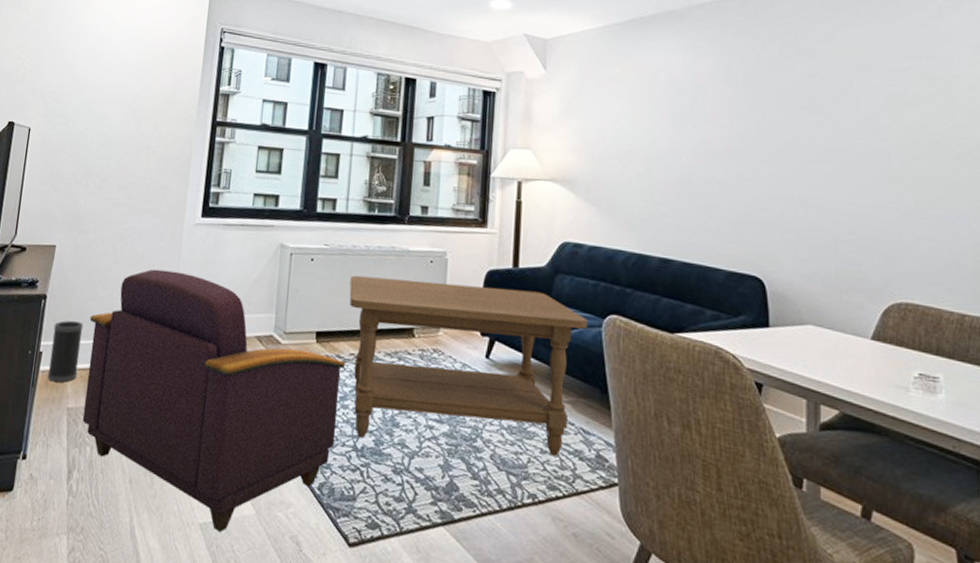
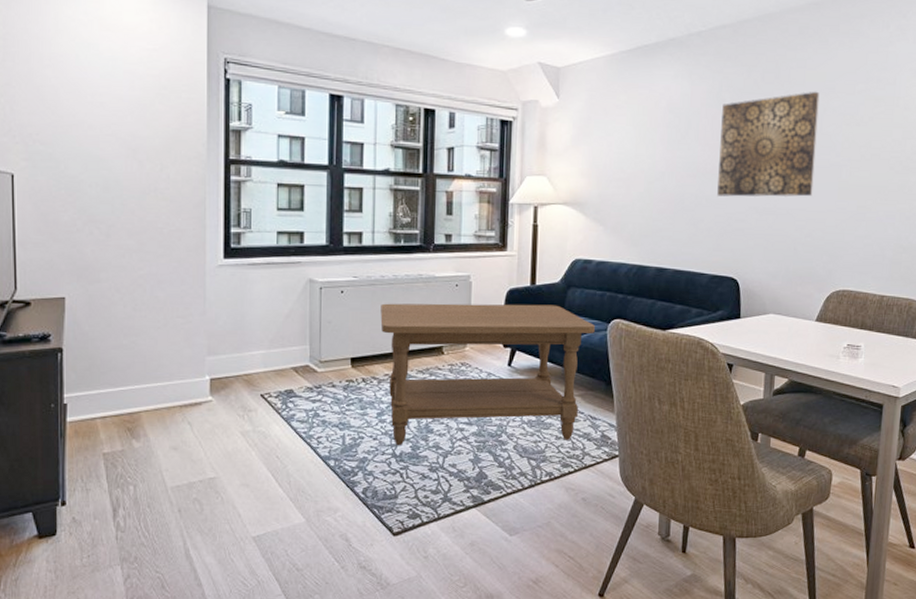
speaker: present [47,320,84,383] -> none [76,370,109,431]
armchair: present [82,269,345,533] -> none [115,313,380,542]
wall art: none [732,67,854,186] -> present [717,91,820,197]

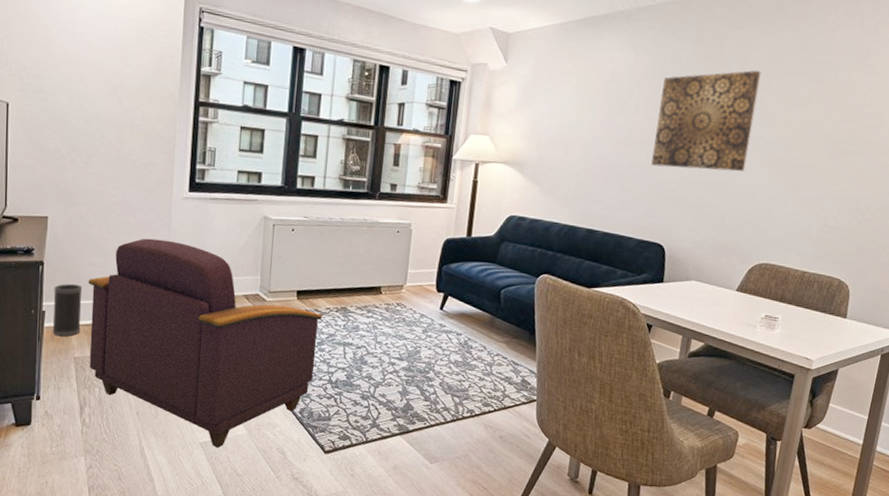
speaker: none [76,370,109,431] -> present [52,283,83,337]
armchair: none [115,313,380,542] -> present [88,238,322,449]
coffee table: present [380,303,595,445] -> none [326,243,524,382]

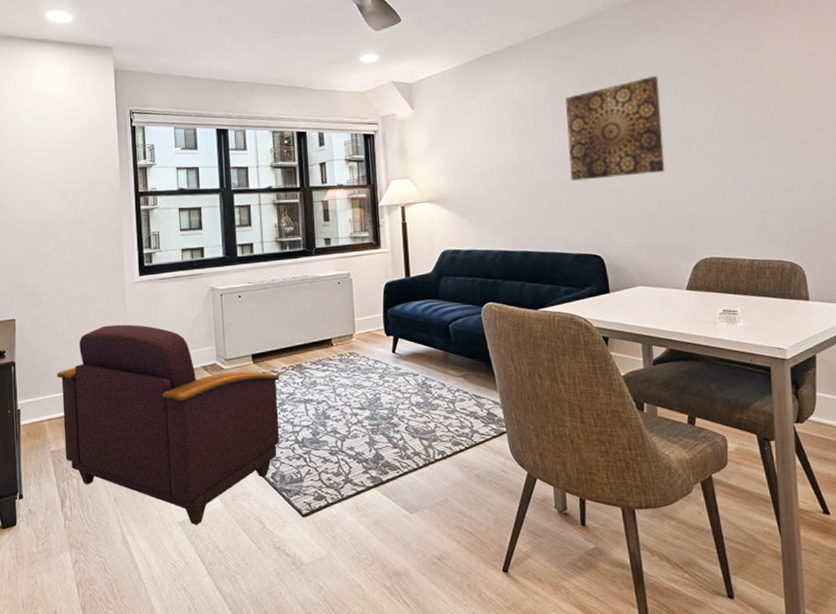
speaker: present [52,283,83,337] -> none [26,379,54,432]

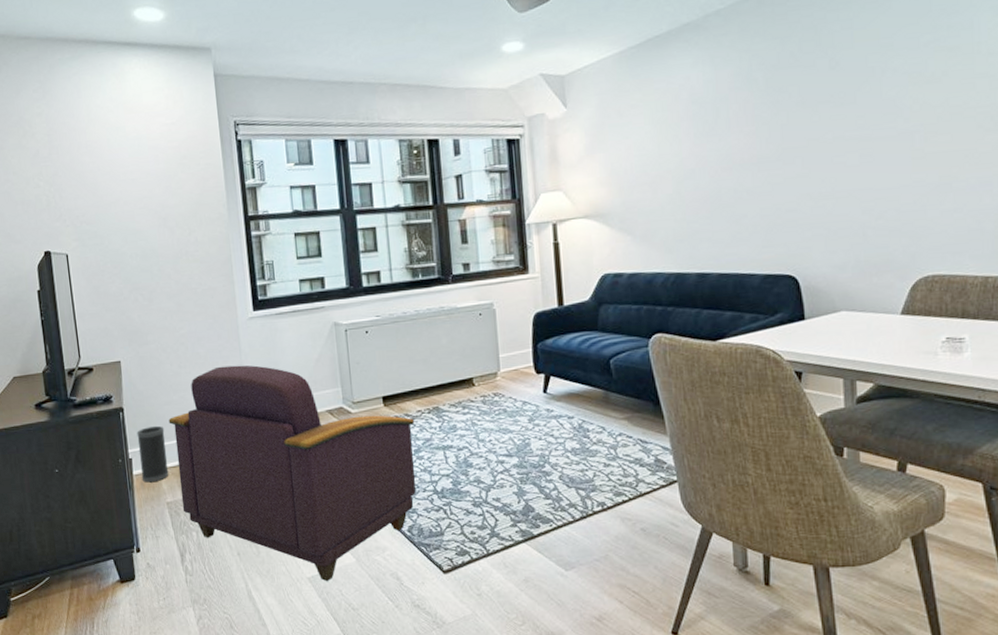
speaker: none [26,379,54,432] -> present [136,425,169,483]
wall art: present [565,75,665,181] -> none [755,52,879,187]

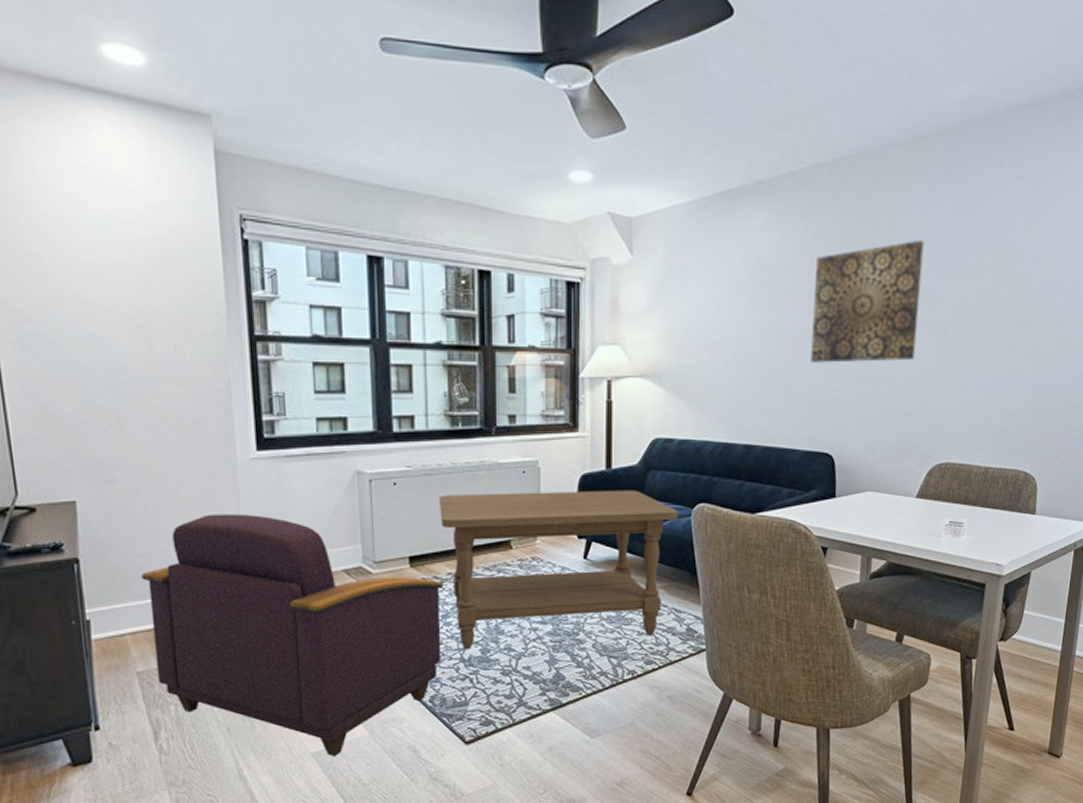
speaker: present [136,425,169,483] -> none [97,581,141,649]
coffee table: none [406,324,634,481] -> present [439,490,678,649]
wall art: none [755,52,879,187] -> present [811,239,925,363]

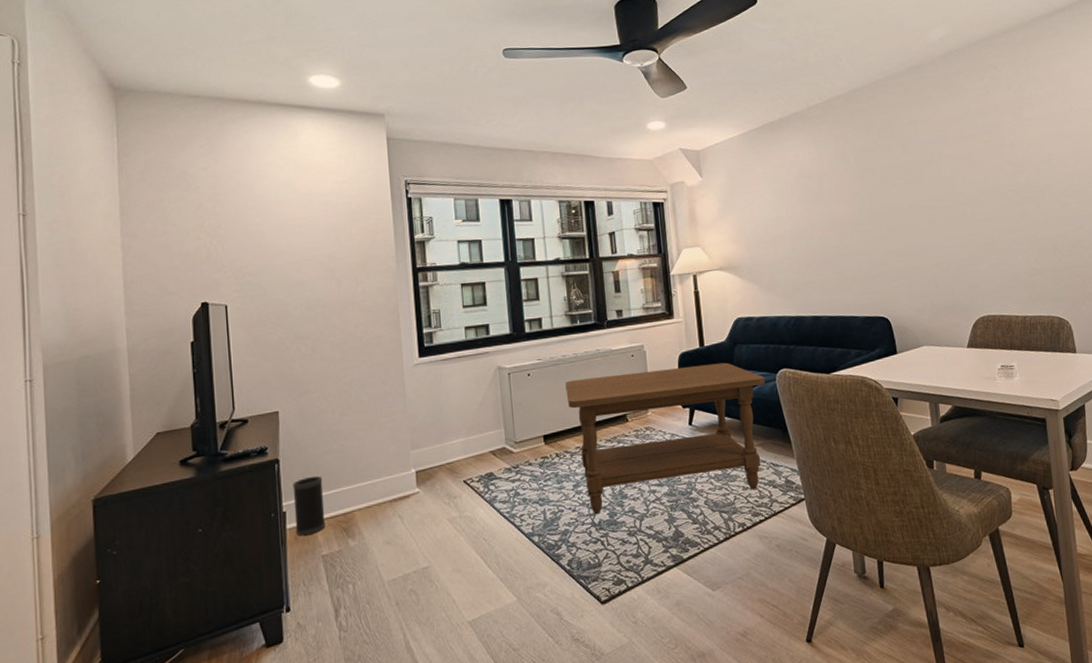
speaker: none [97,581,141,649] -> present [292,475,326,536]
armchair: present [141,513,443,757] -> none [327,410,575,624]
wall art: present [811,239,925,363] -> none [848,141,943,245]

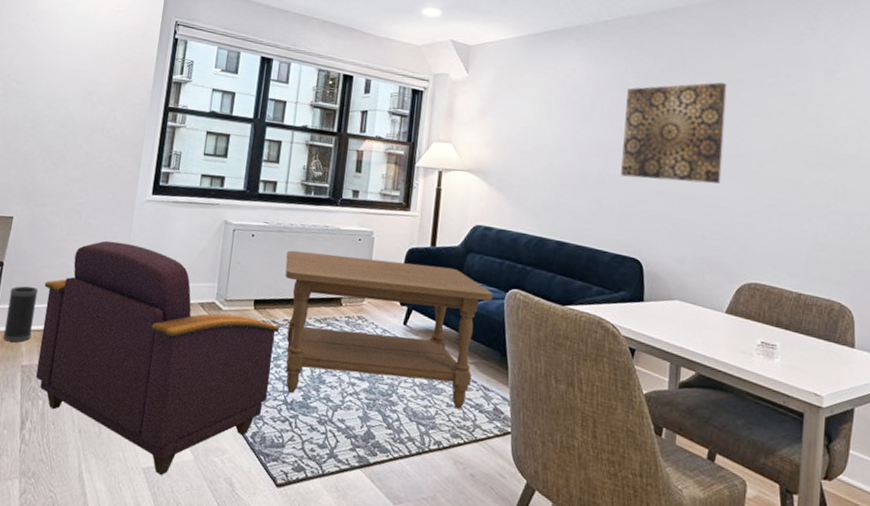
armchair: none [327,410,575,624] -> present [35,240,279,476]
wall art: none [848,141,943,245] -> present [621,82,727,184]

